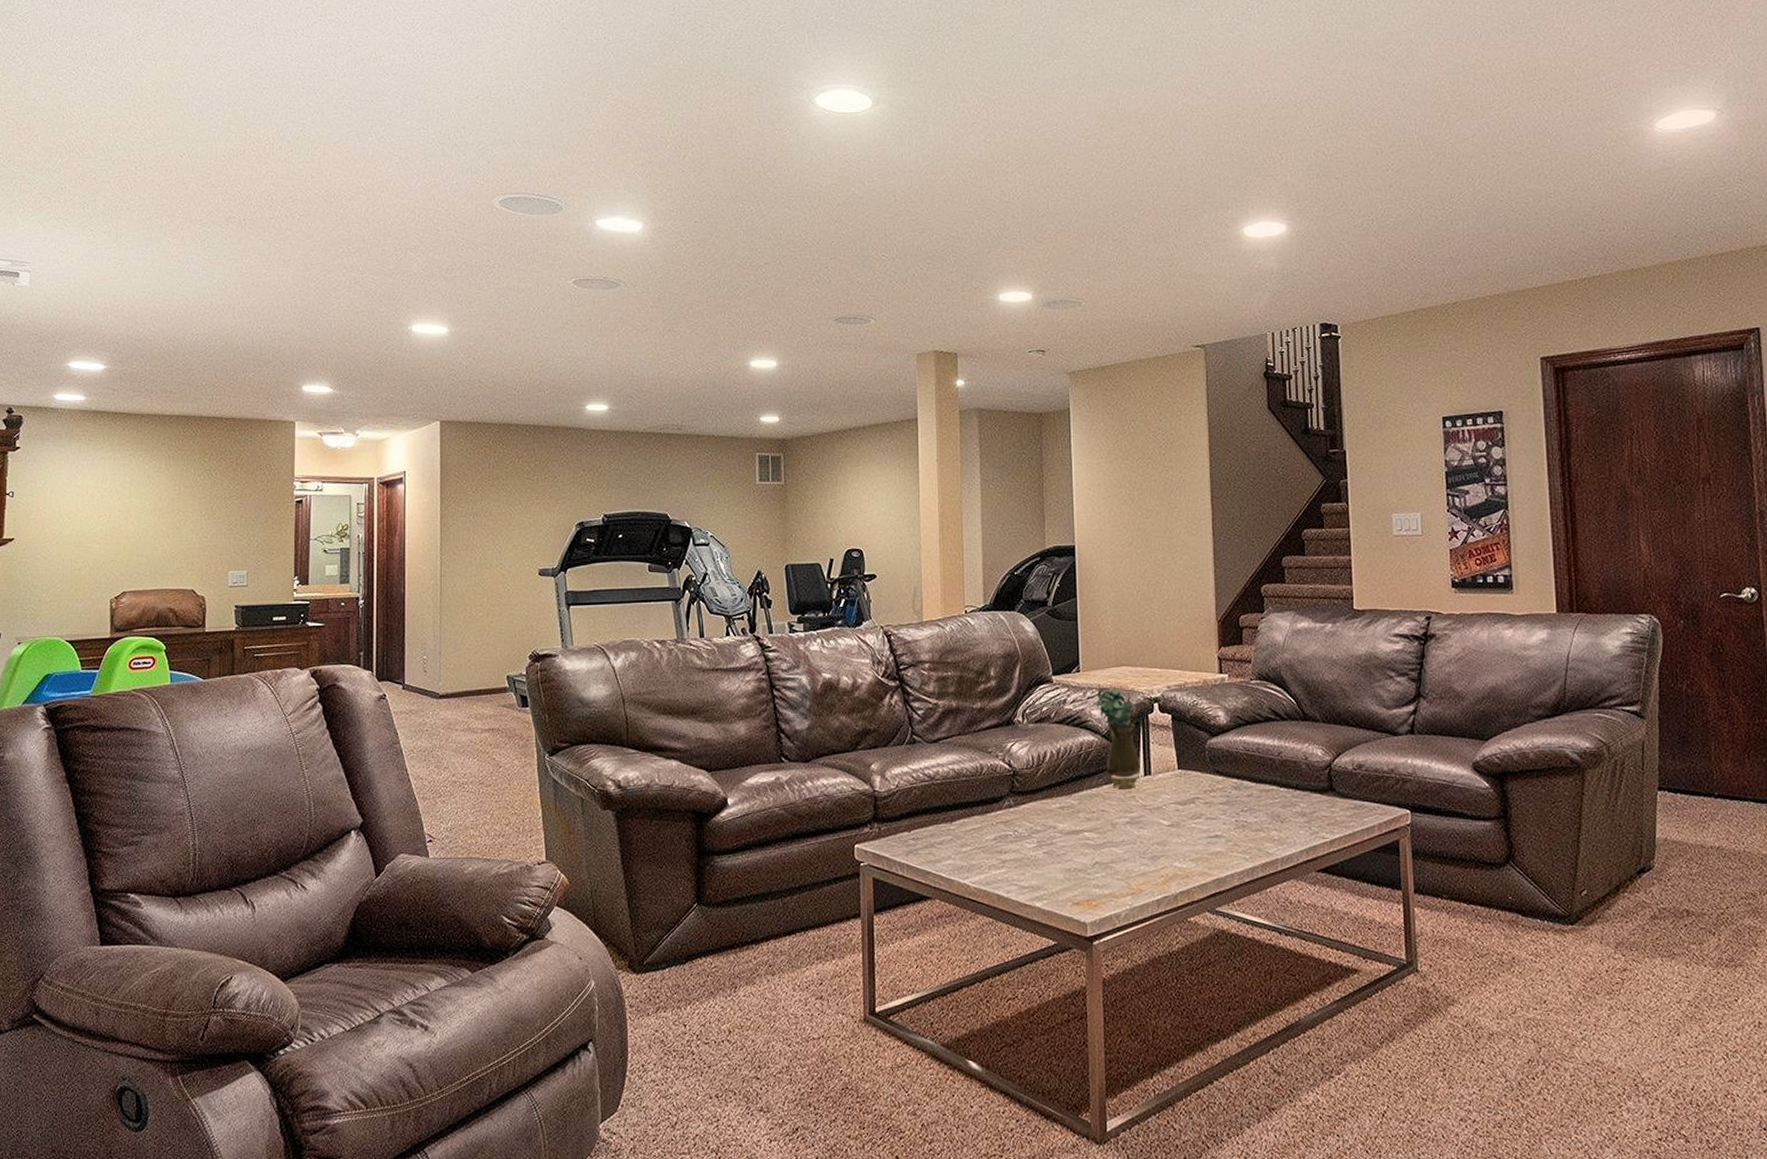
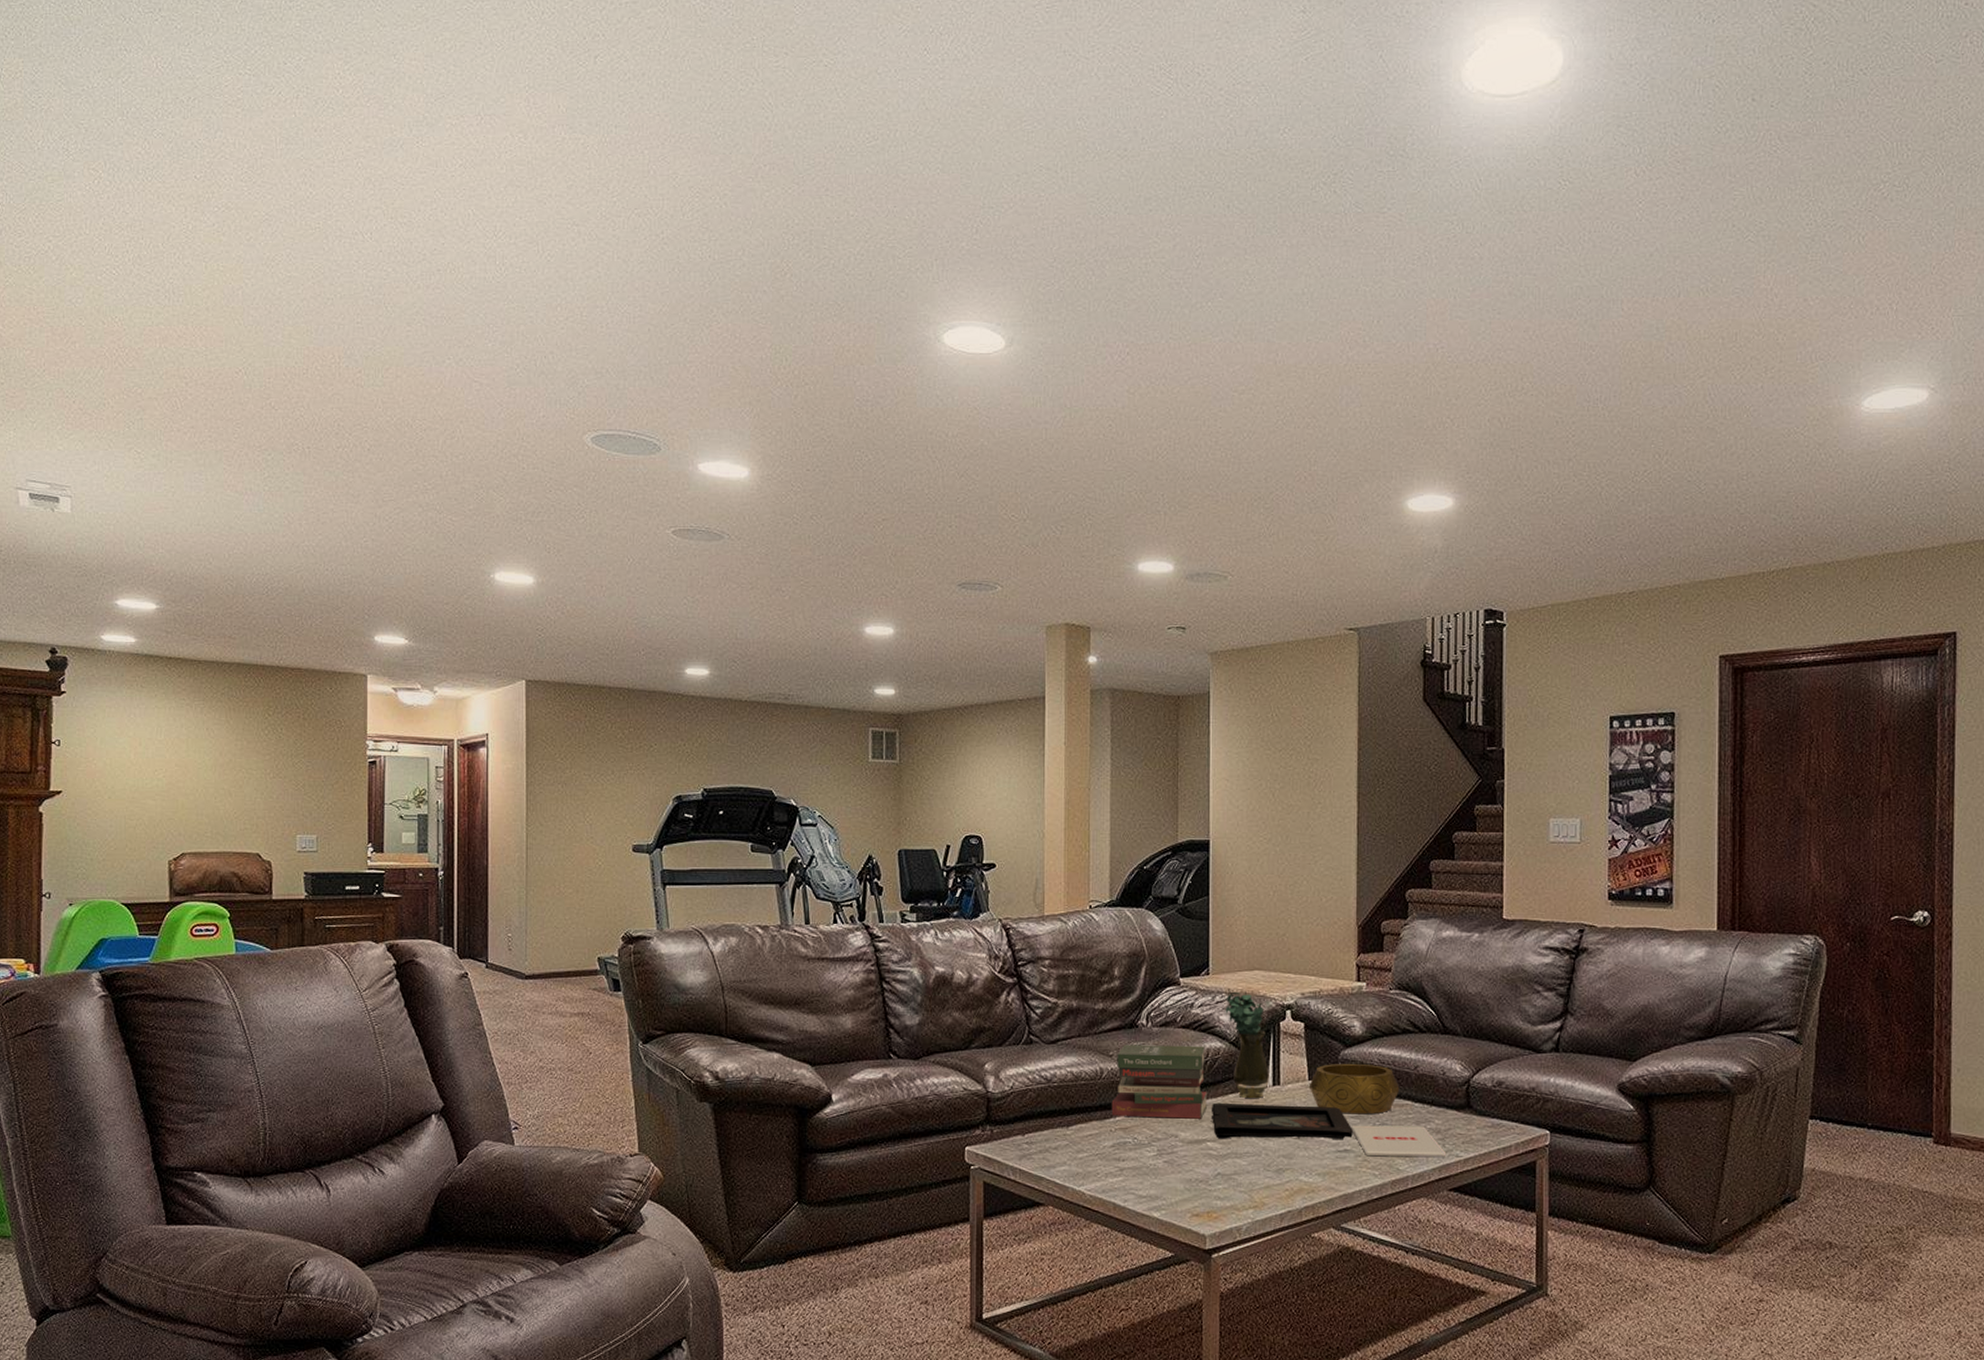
books: none [992,740,1084,811] -> present [1111,1044,1208,1119]
decorative tray: none [1086,793,1223,828] -> present [1211,1102,1353,1139]
decorative bowl: none [1178,751,1265,801] -> present [1308,1063,1400,1115]
magazine: none [1221,810,1313,841] -> present [1351,1125,1447,1157]

